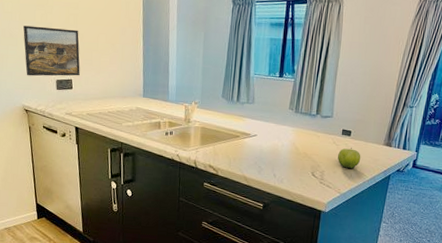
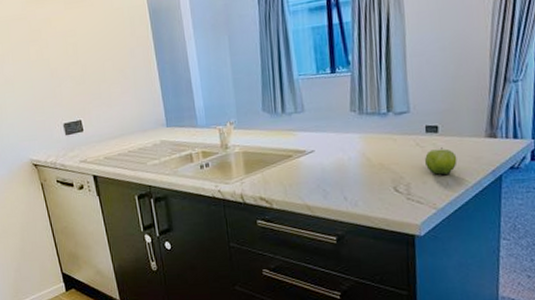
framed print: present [23,25,80,77] -> none [18,61,89,125]

